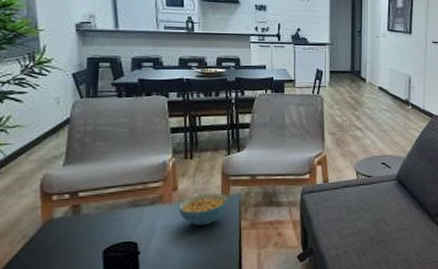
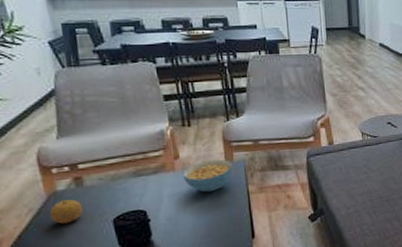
fruit: none [41,227,76,253] -> present [49,199,83,224]

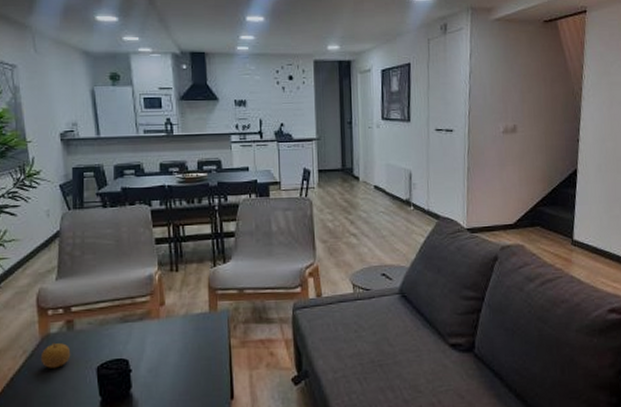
cereal bowl: present [183,159,233,192] -> none [167,308,216,344]

